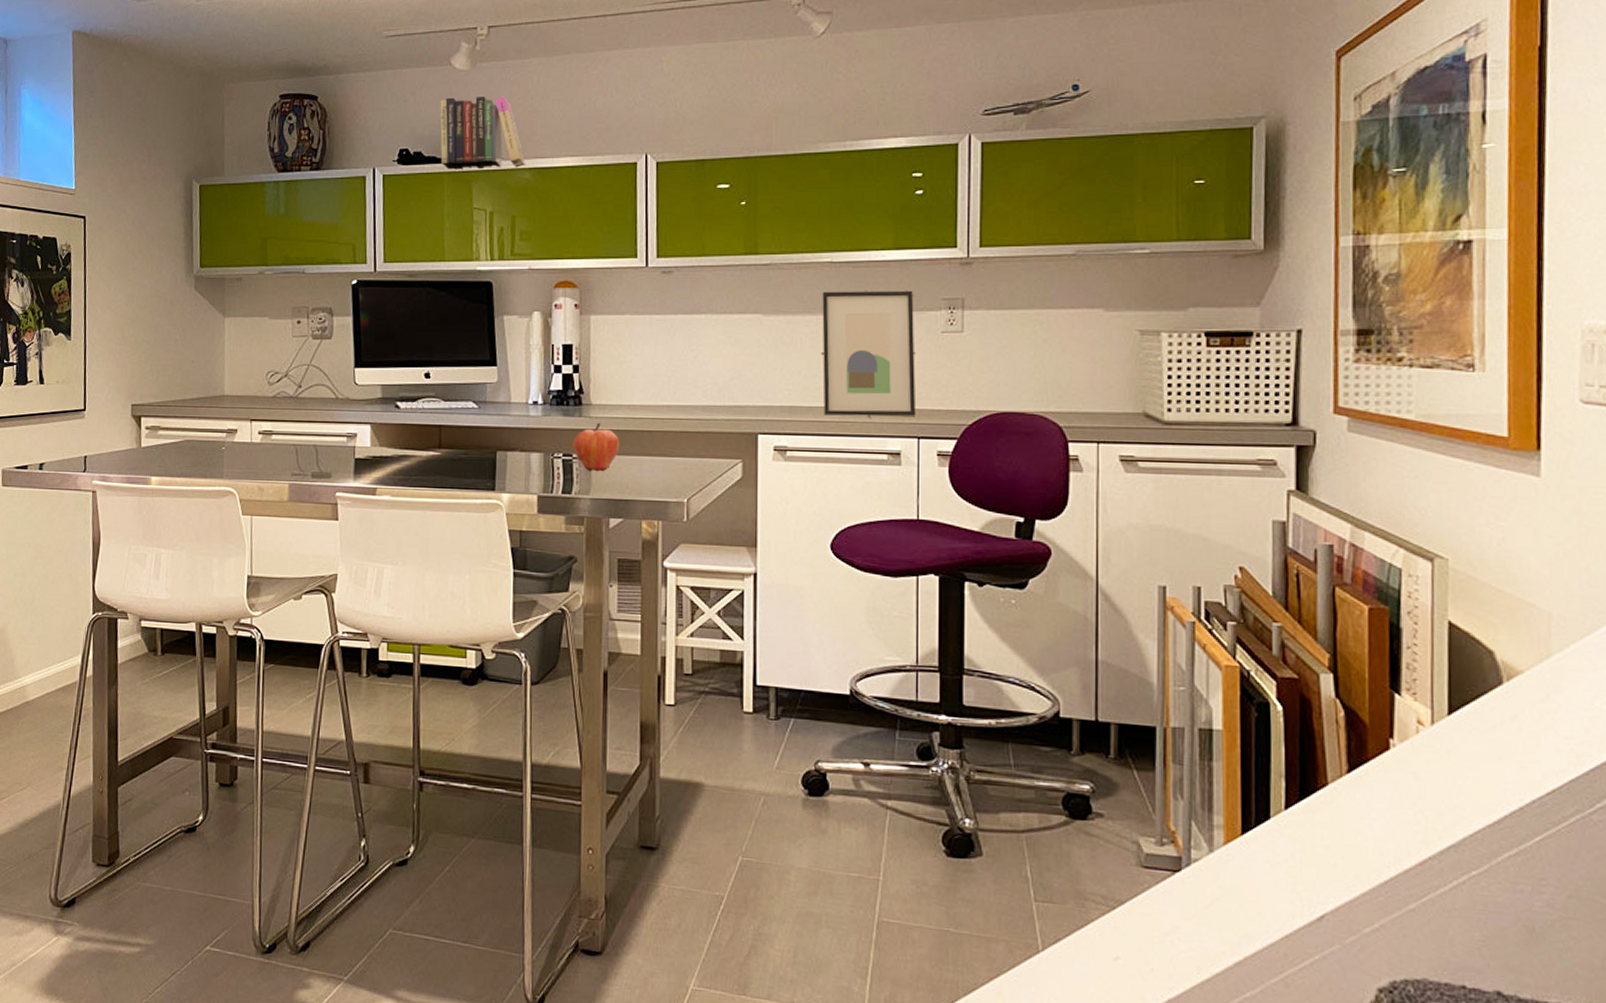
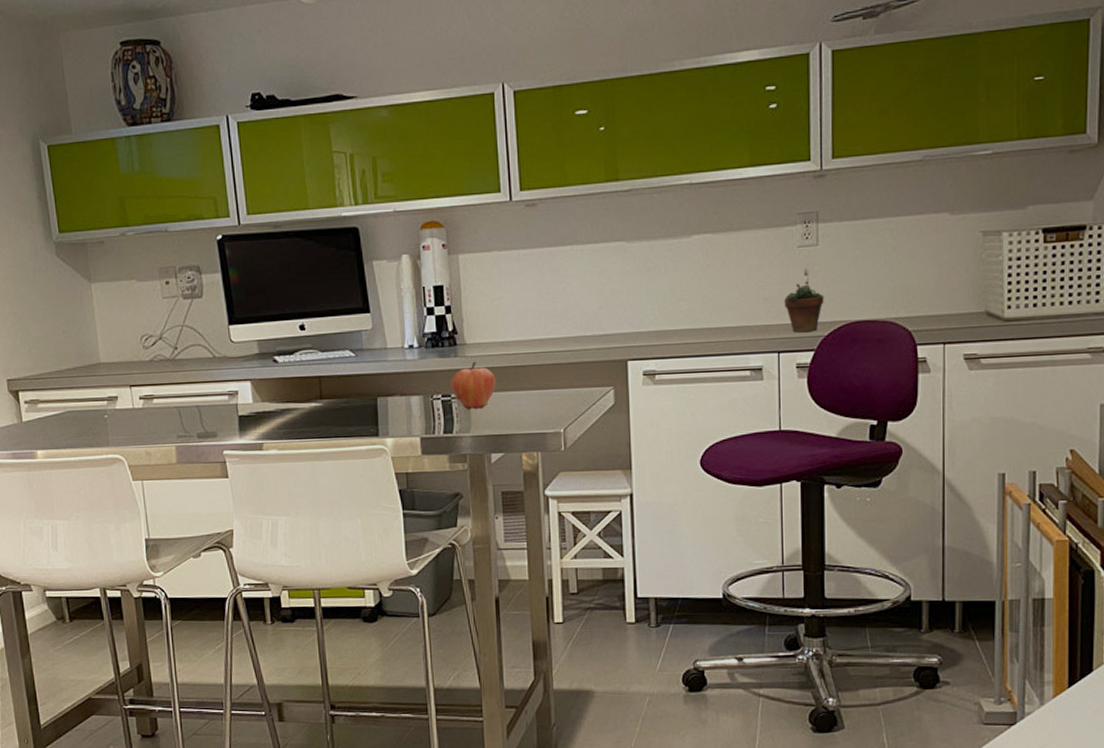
books: present [440,96,526,170] -> none [288,30,382,113]
picture frame: present [821,290,917,418] -> none [683,207,776,337]
succulent plant: none [926,355,969,420] -> present [784,268,824,333]

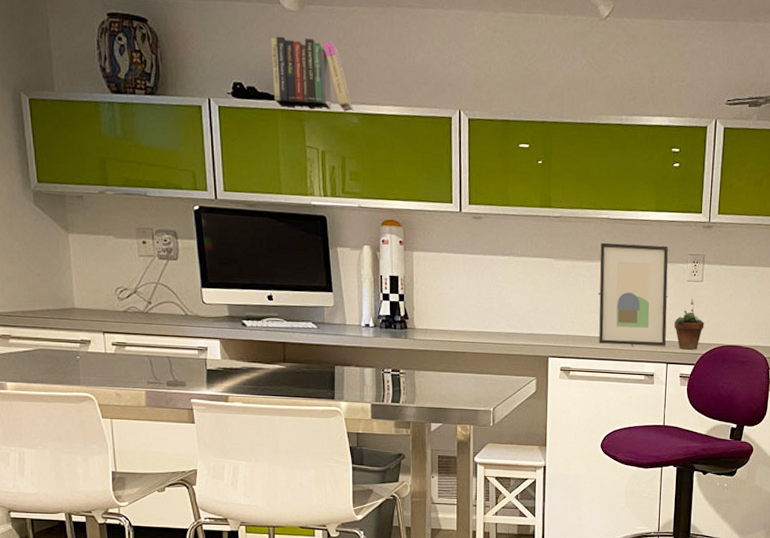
books: none [288,30,382,113] -> present [271,36,353,112]
fruit: present [450,361,496,410] -> none [400,343,439,385]
picture frame: none [683,207,776,337] -> present [598,242,669,347]

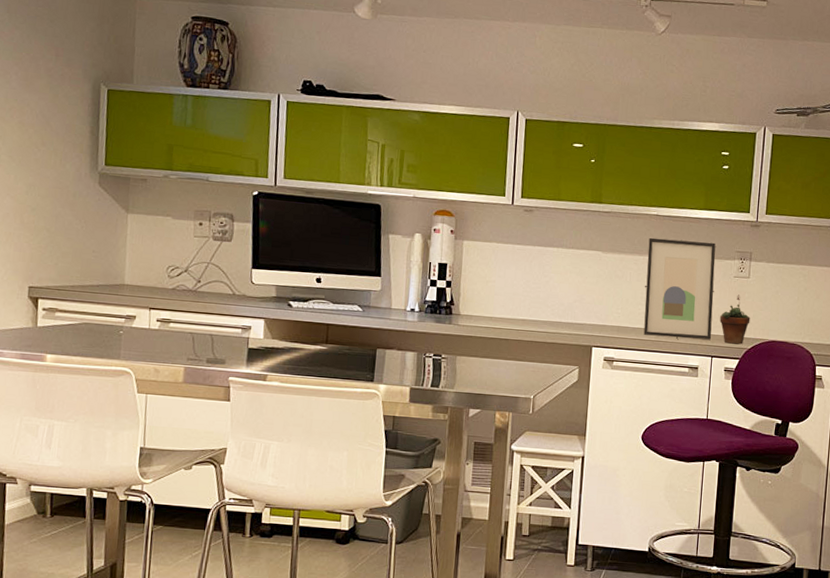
books: present [271,36,353,112] -> none [340,41,416,110]

